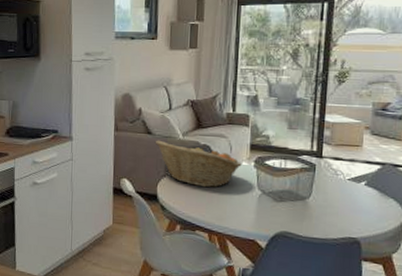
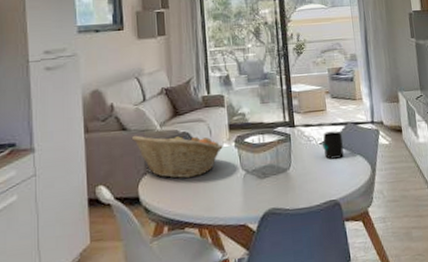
mug: none [351,168,376,198] -> present [323,131,344,159]

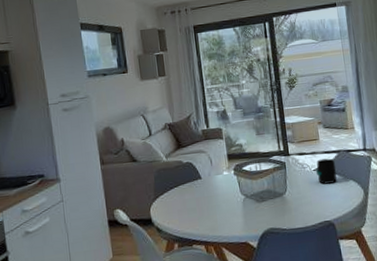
fruit basket: present [131,132,223,179] -> none [141,162,223,203]

